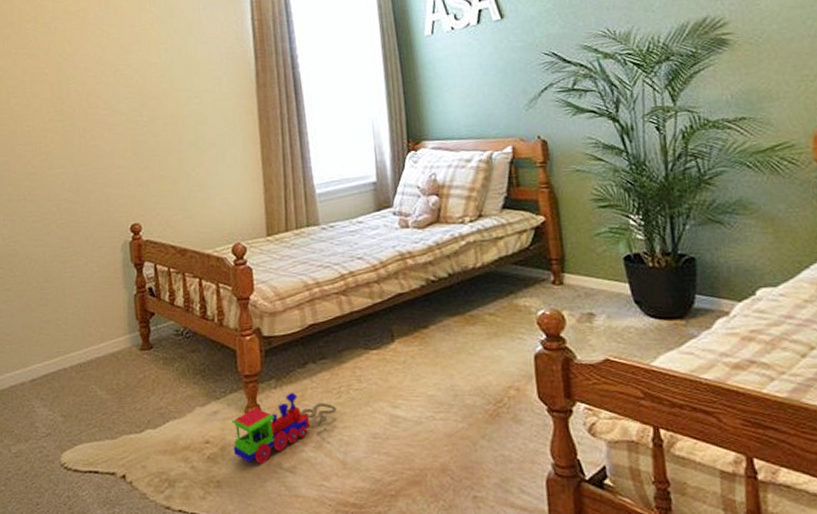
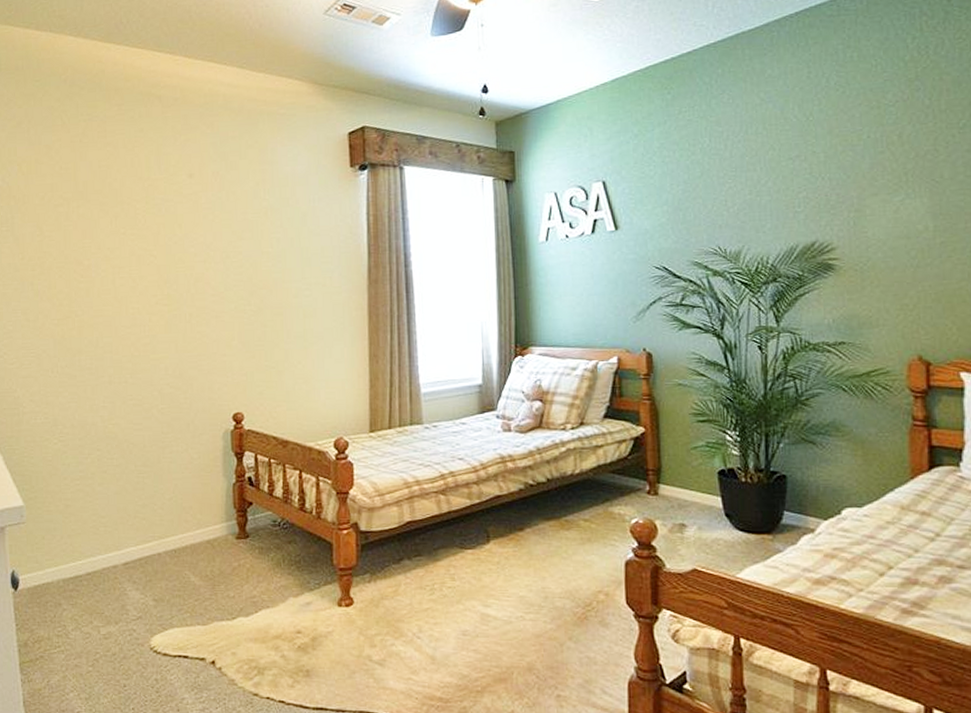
toy train: present [232,393,337,465] -> none [324,588,429,657]

